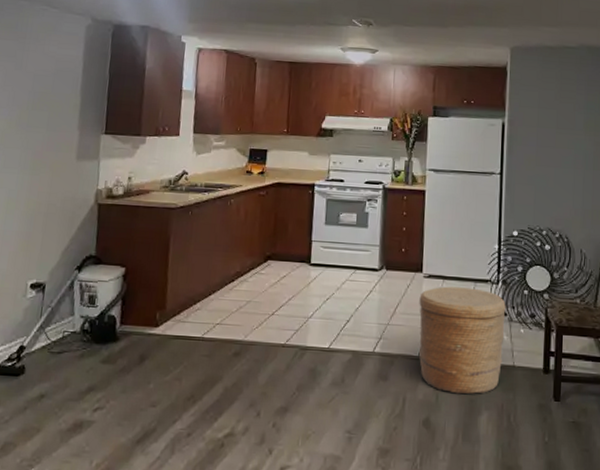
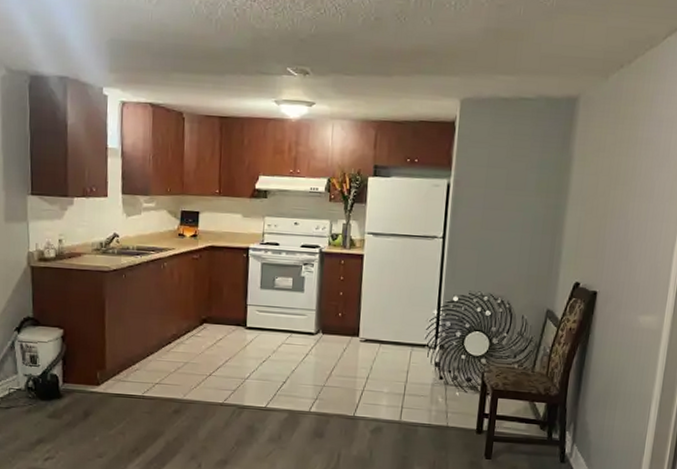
basket: present [419,286,506,395] -> none [354,350,442,452]

